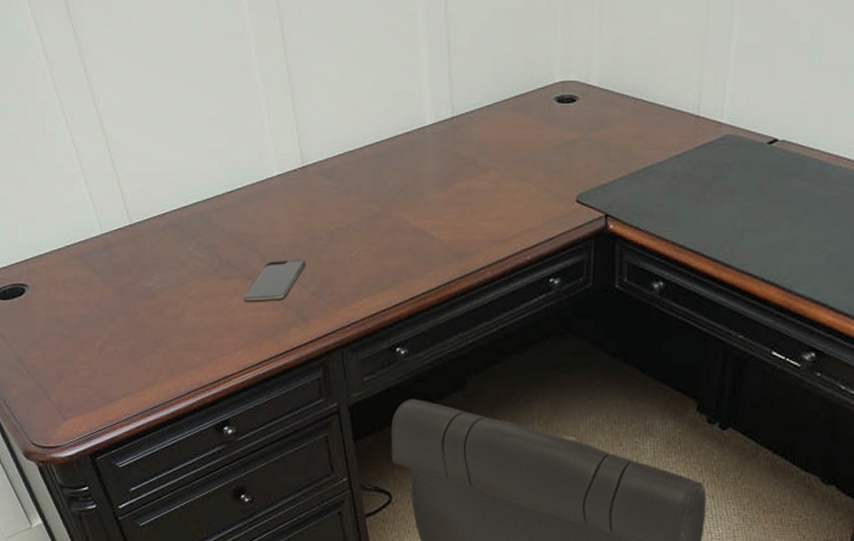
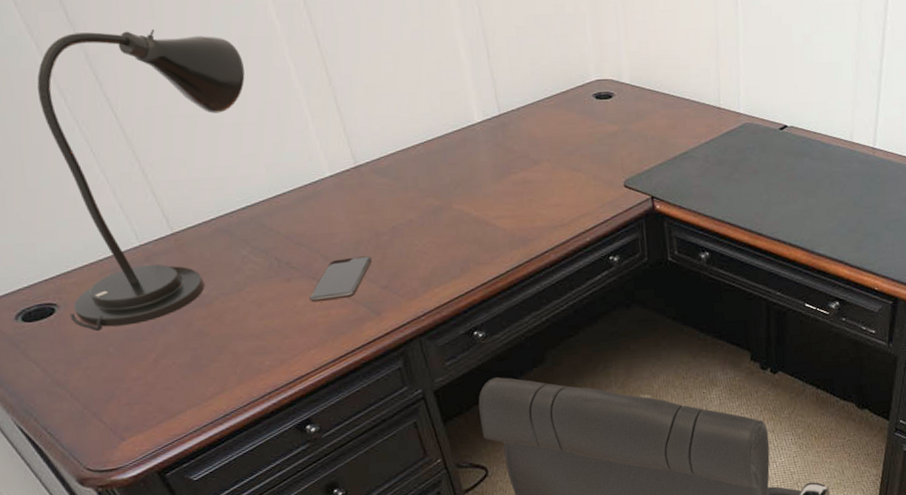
desk lamp: none [36,24,212,313] -> present [37,28,245,331]

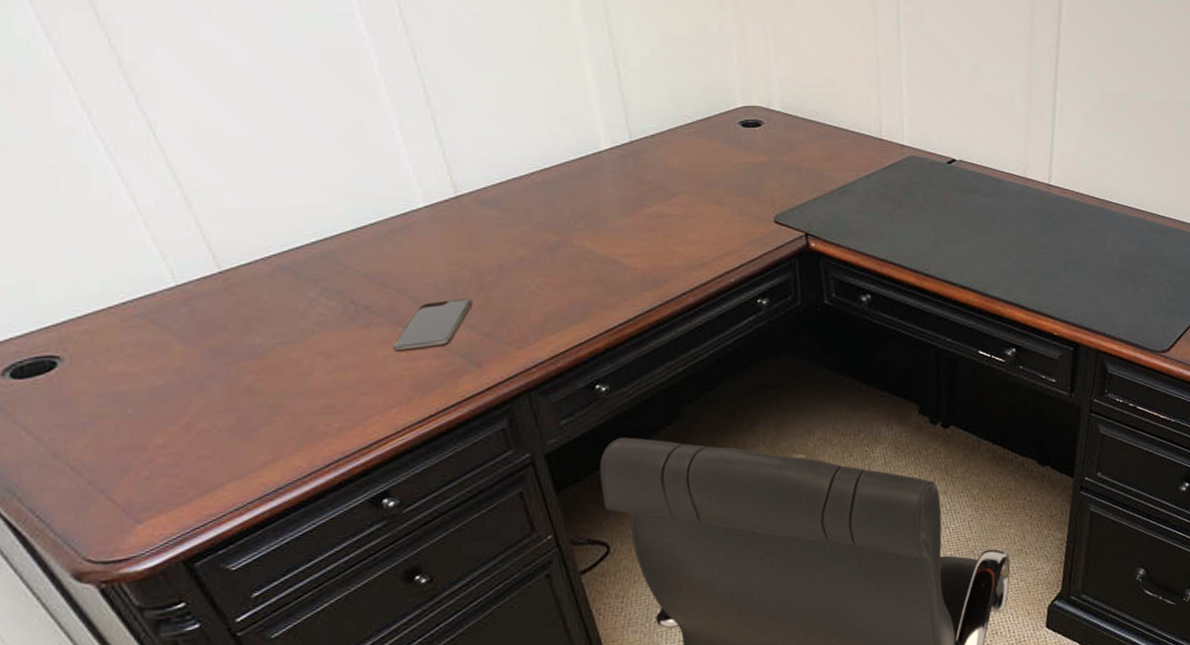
desk lamp: present [37,28,245,331] -> none [52,35,323,389]

